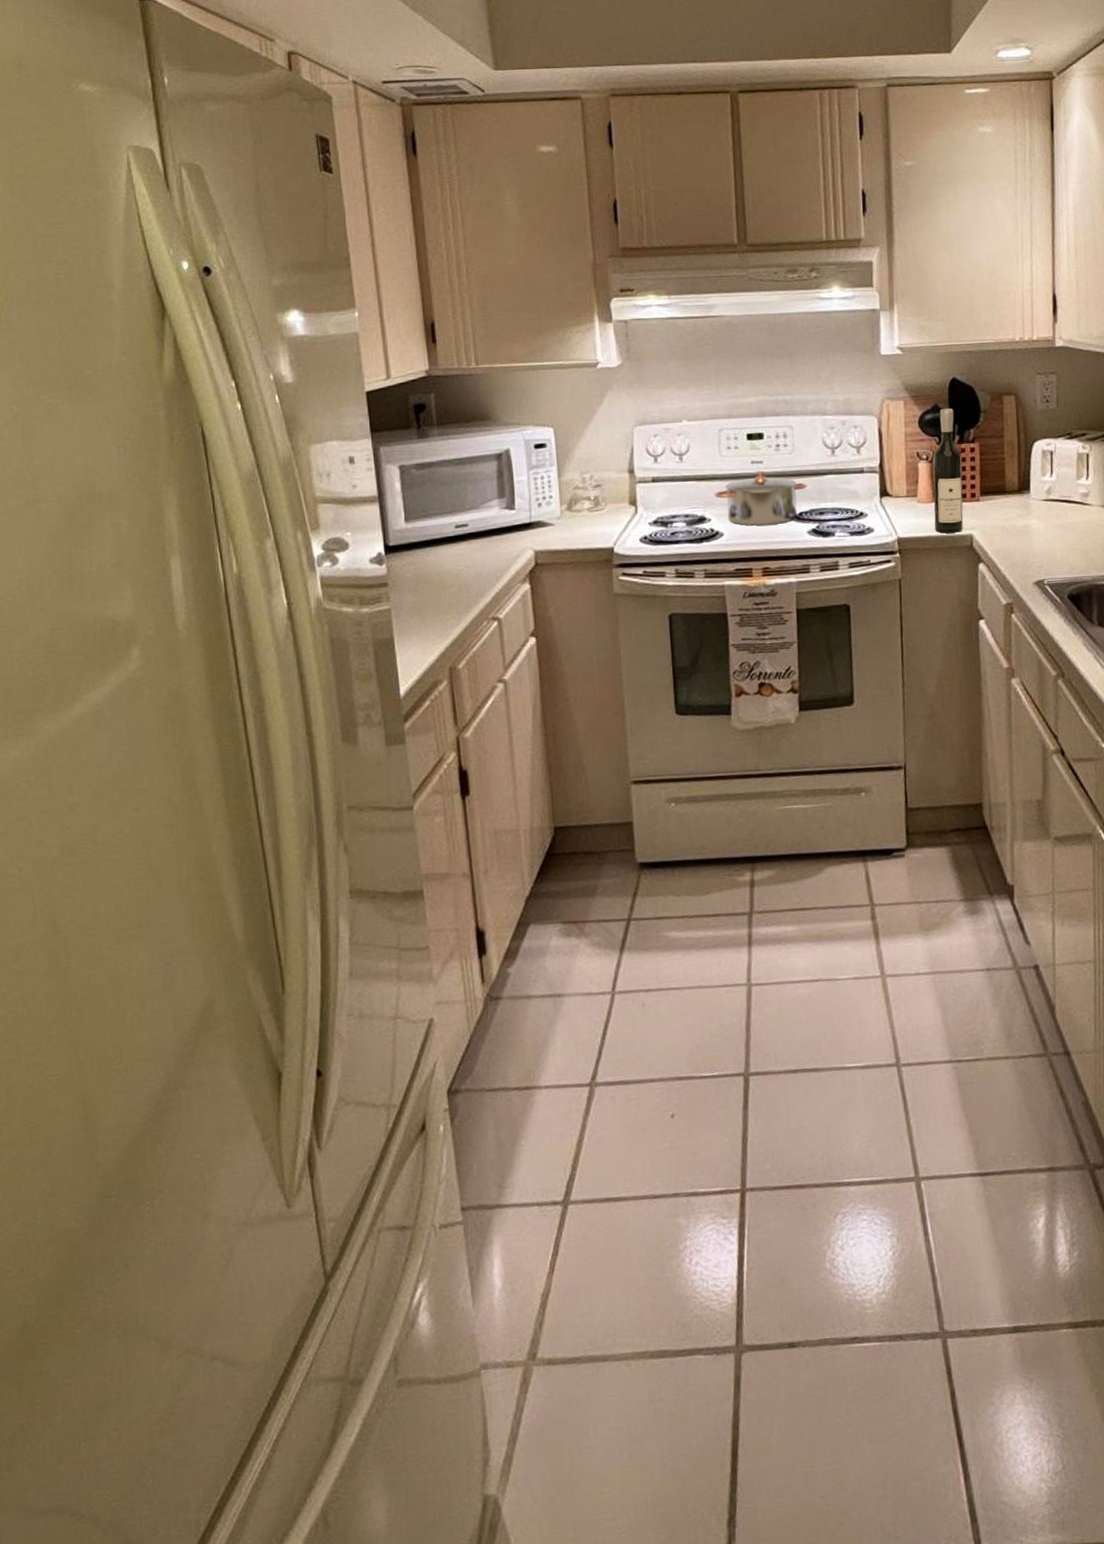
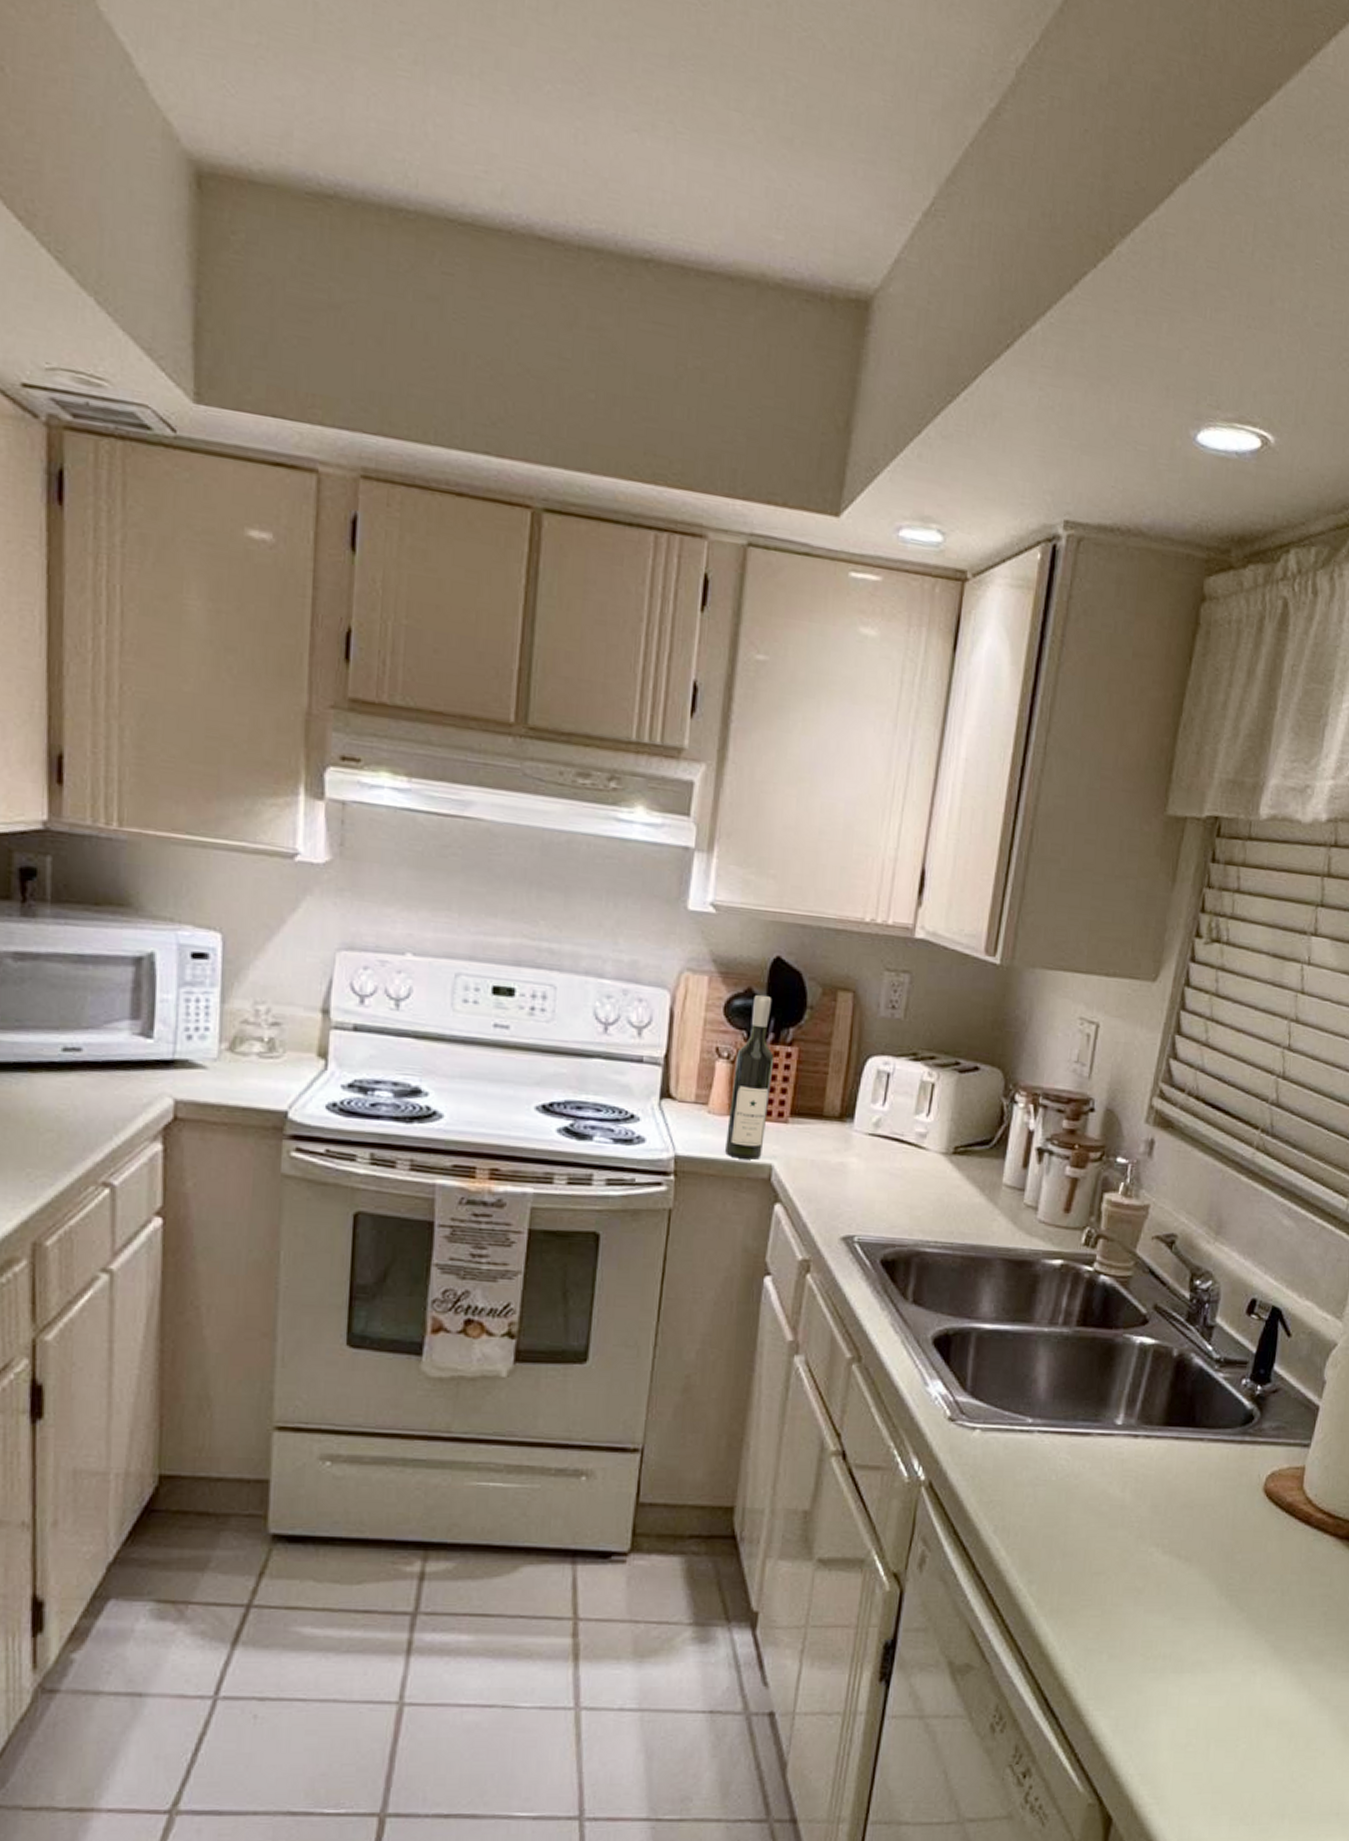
cooking pot: present [714,470,807,526] -> none [436,1038,565,1114]

